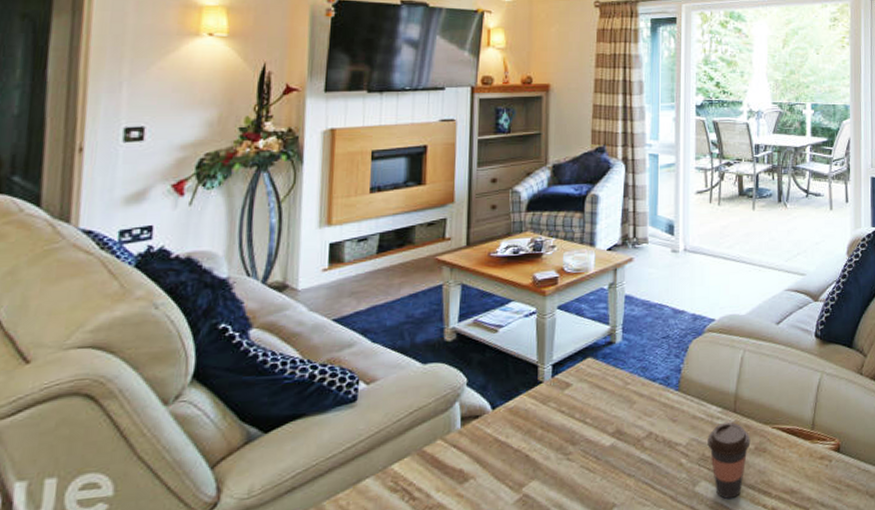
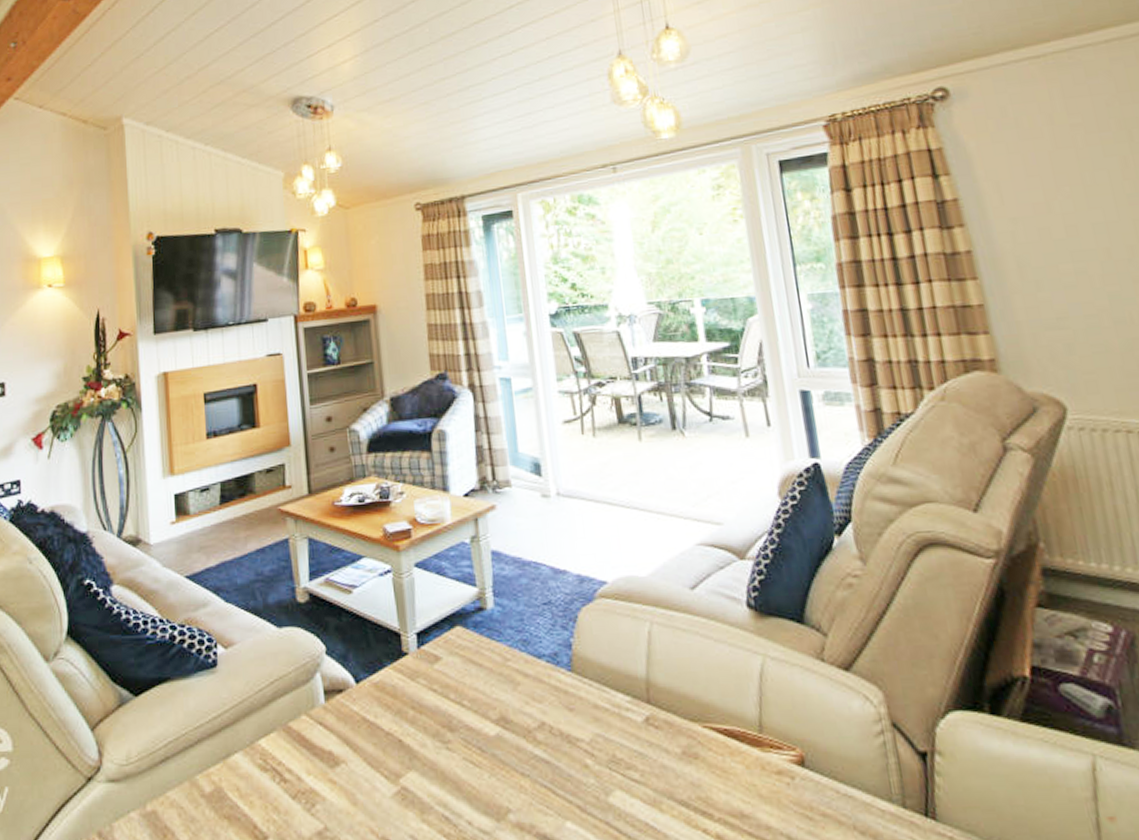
coffee cup: present [708,421,751,500] -> none [616,715,676,818]

